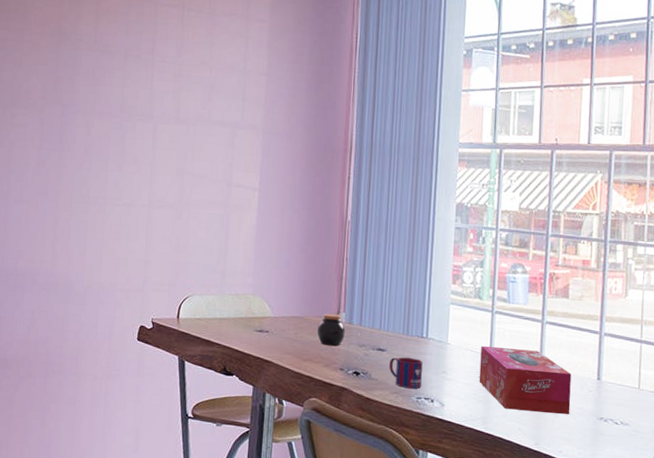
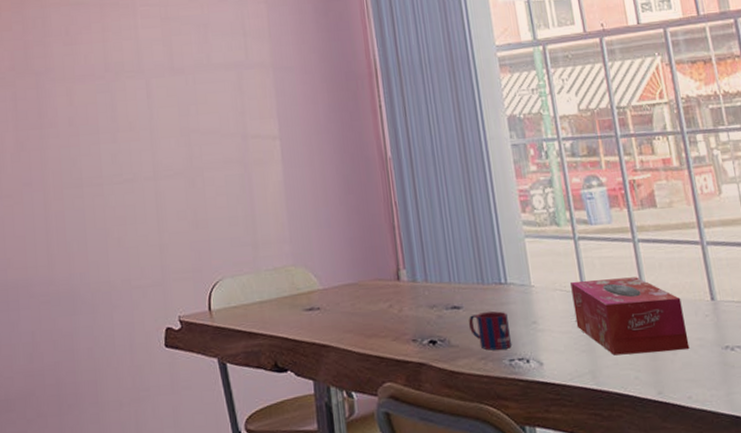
jar: present [316,313,346,347] -> none [376,272,412,314]

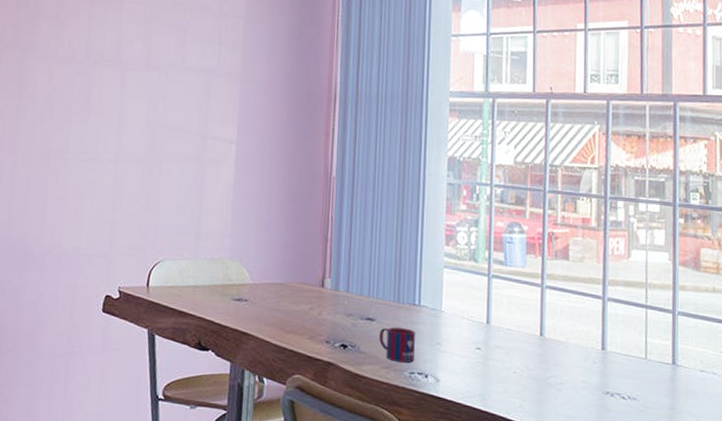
tissue box: present [570,277,690,356] -> none [476,313,575,389]

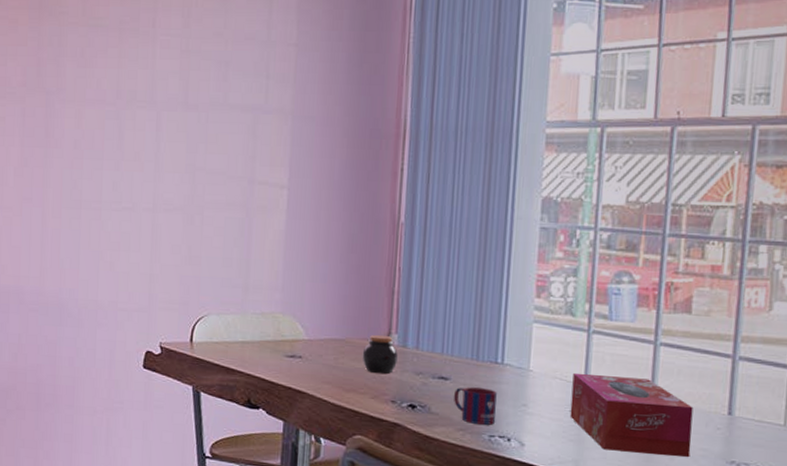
jar: none [300,278,332,316] -> present [362,334,399,374]
tissue box: none [476,313,575,389] -> present [569,372,693,457]

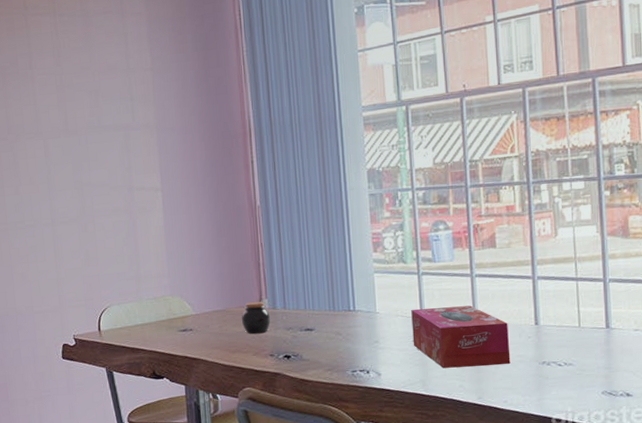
mug: present [454,387,497,425] -> none [319,332,356,364]

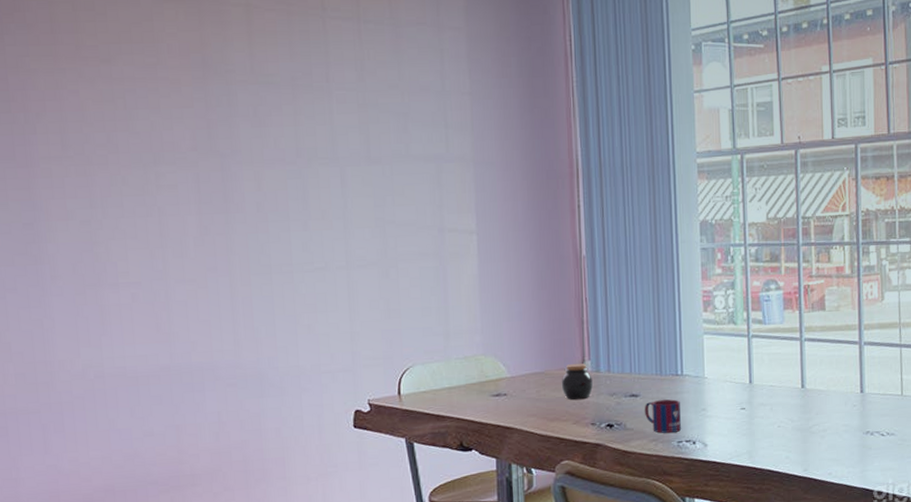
mug: none [319,332,356,364] -> present [645,399,682,433]
tissue box: present [411,305,511,368] -> none [740,371,836,439]

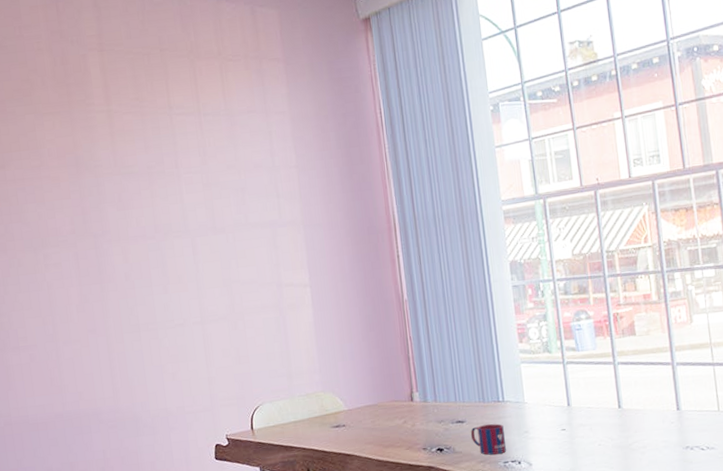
jar: present [561,363,594,400] -> none [393,394,423,428]

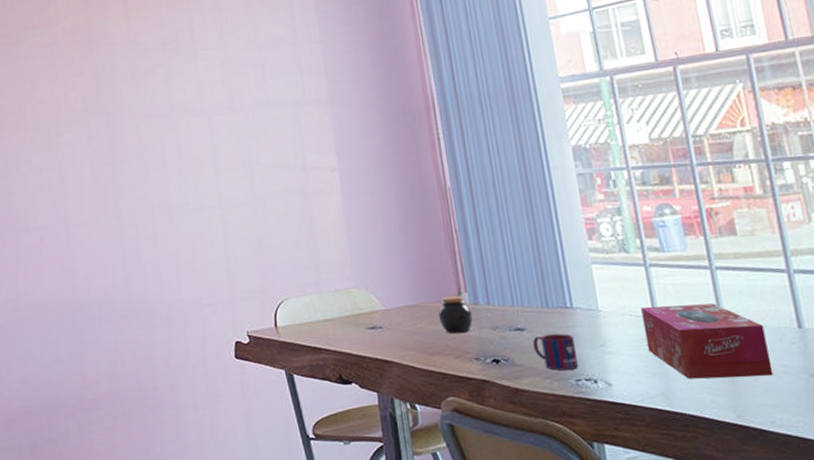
jar: none [393,394,423,428] -> present [438,295,474,334]
tissue box: none [558,393,656,456] -> present [641,303,773,379]

